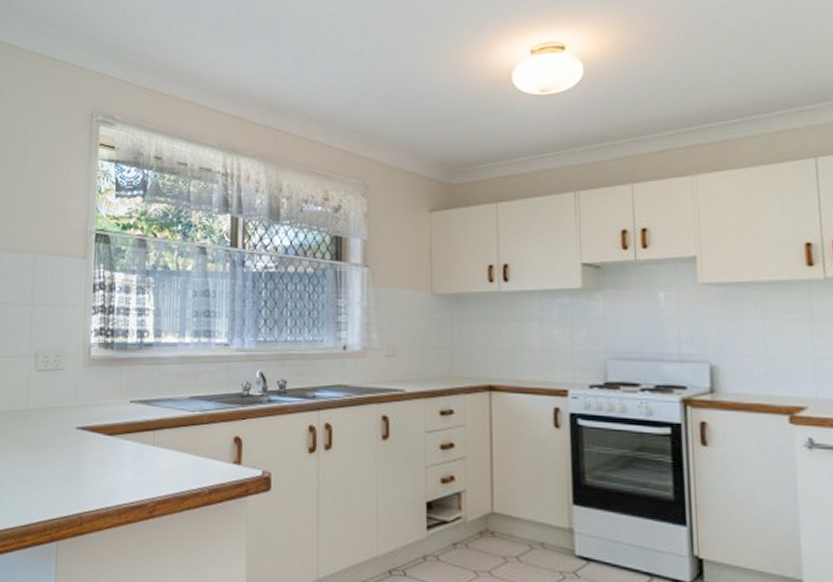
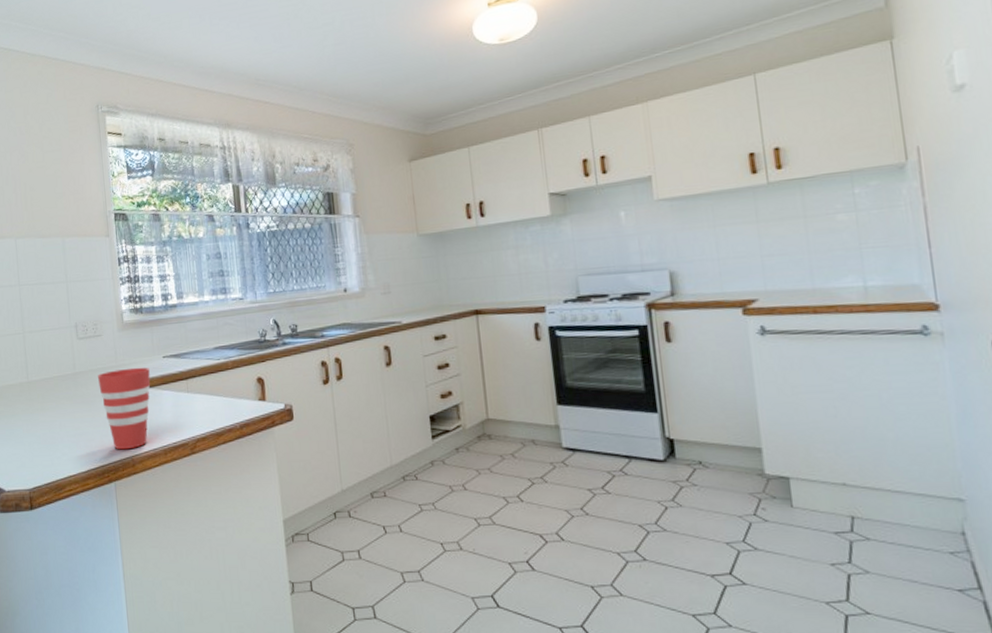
cup: none [53,410,113,505] -> present [98,367,151,450]

